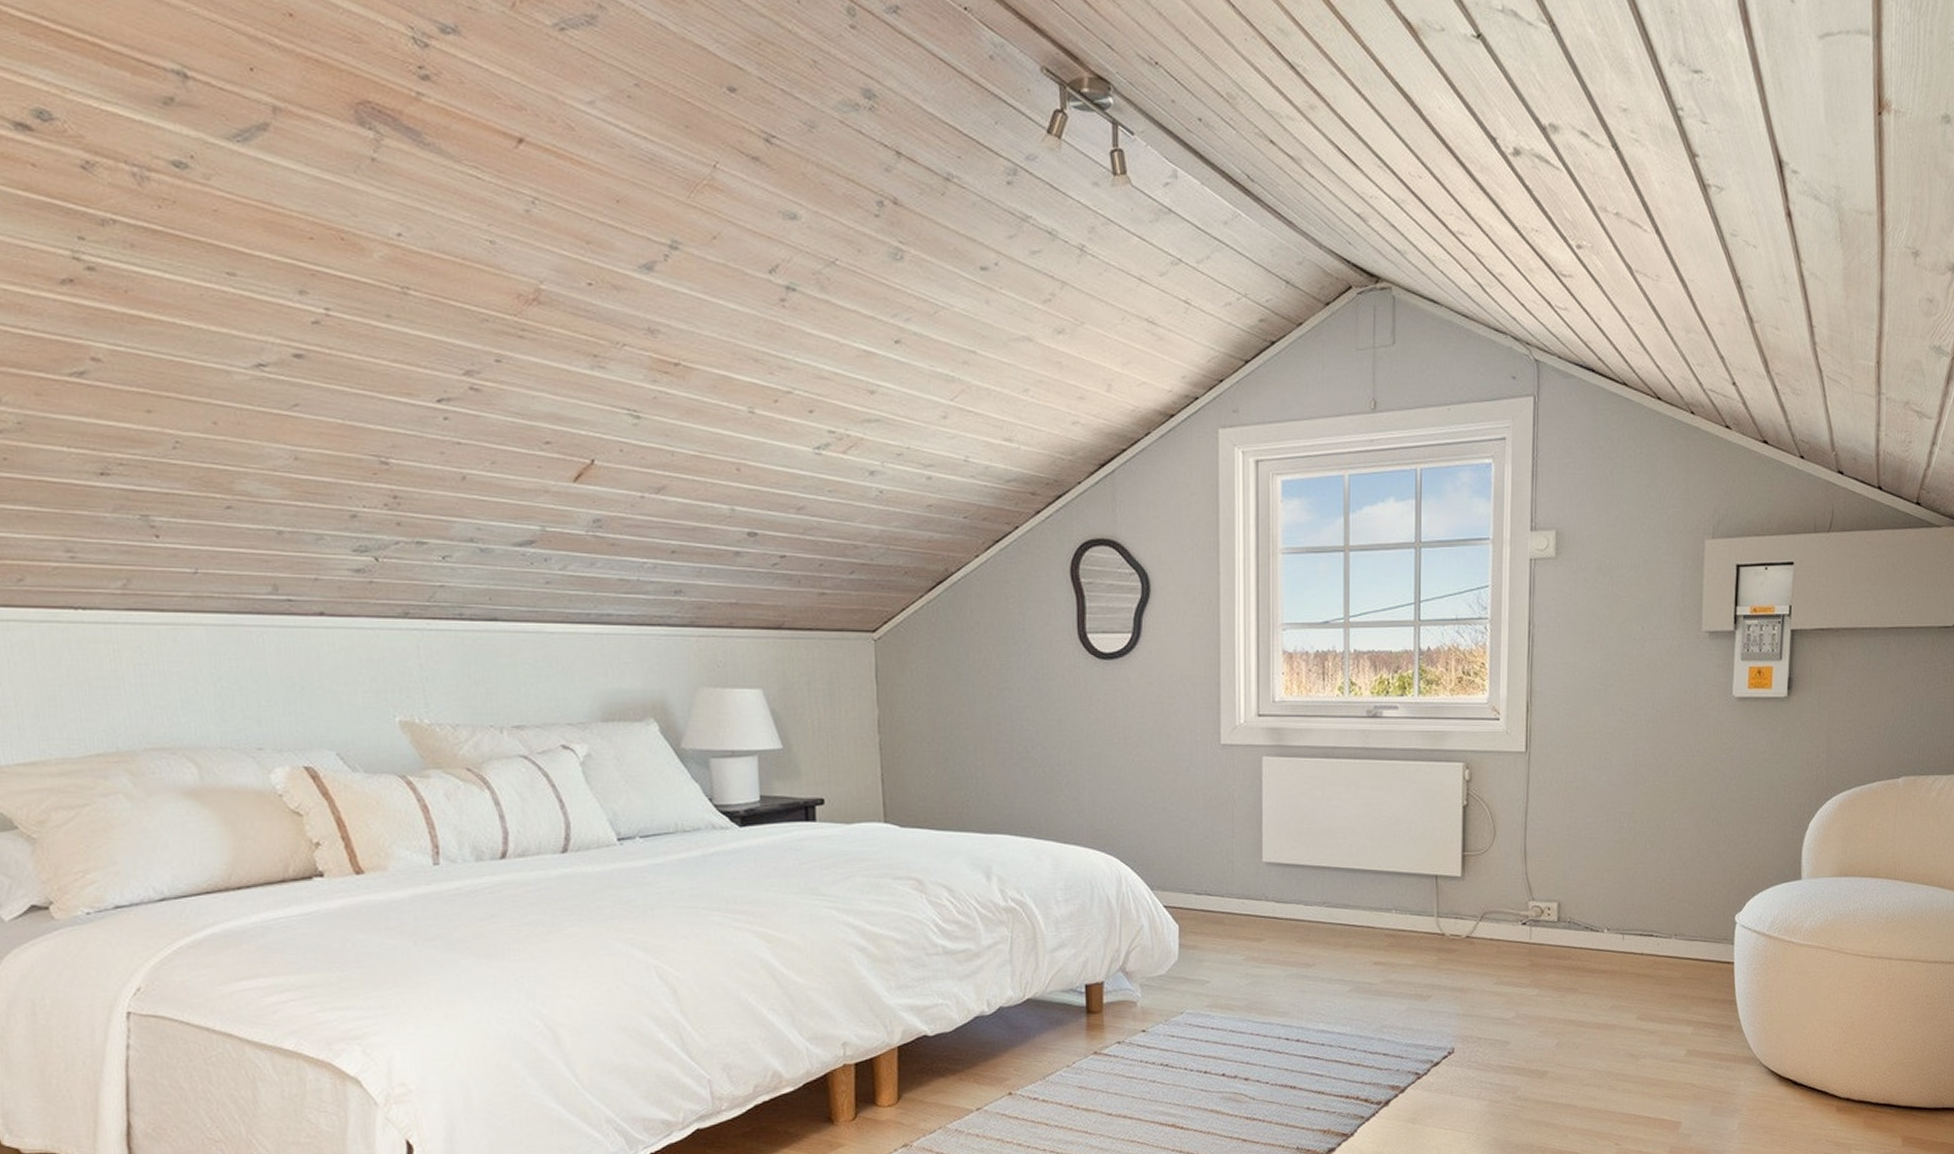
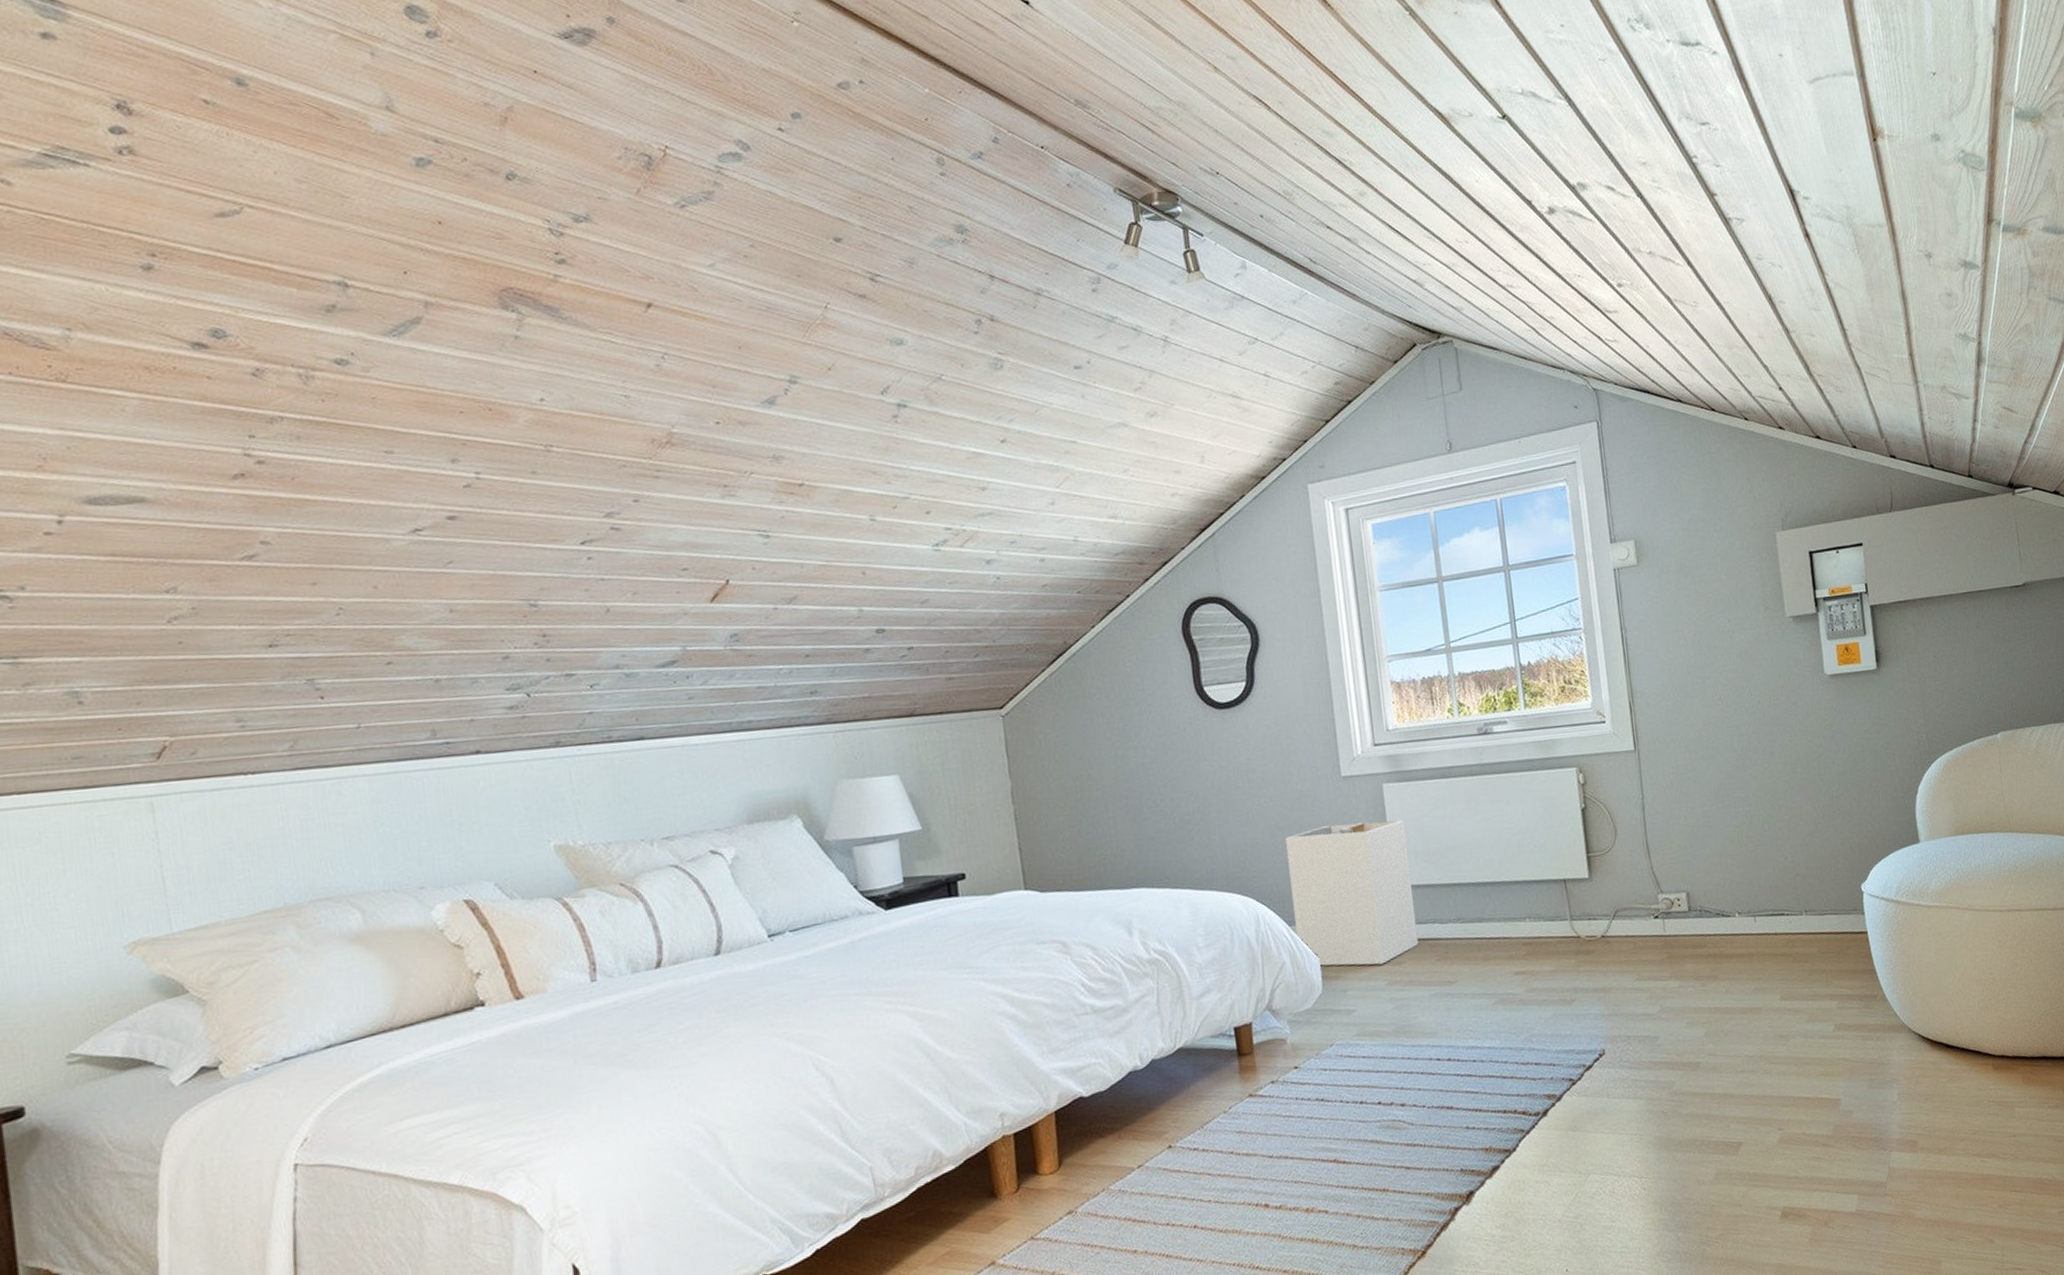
laundry hamper: none [1157,792,1281,939] -> present [1285,820,1419,966]

